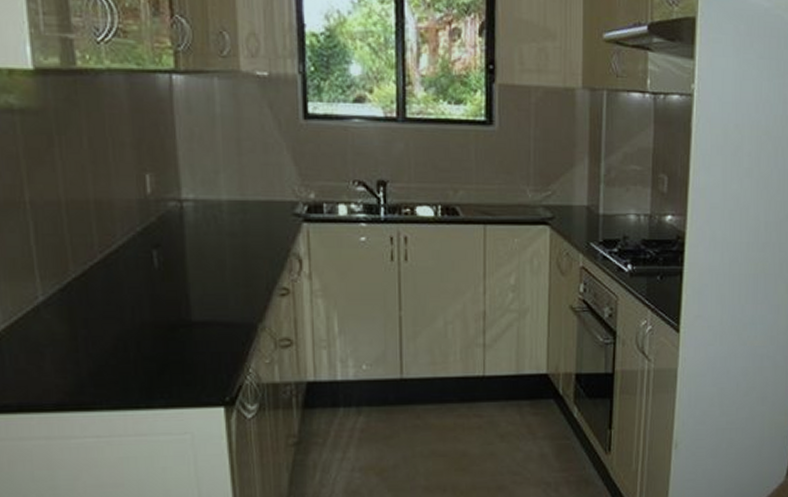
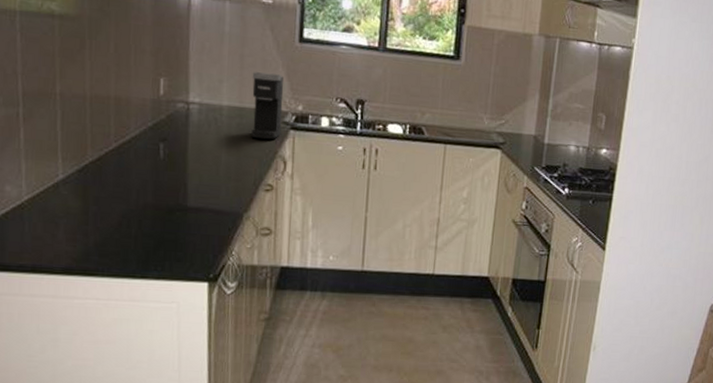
coffee maker: none [252,158,293,236] -> present [251,72,284,140]

